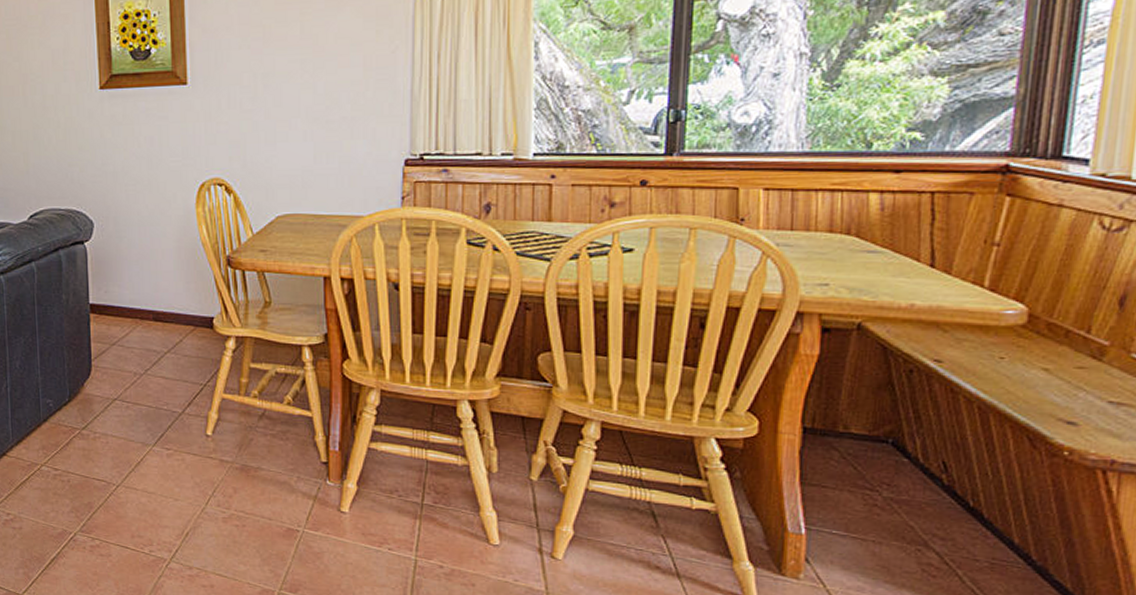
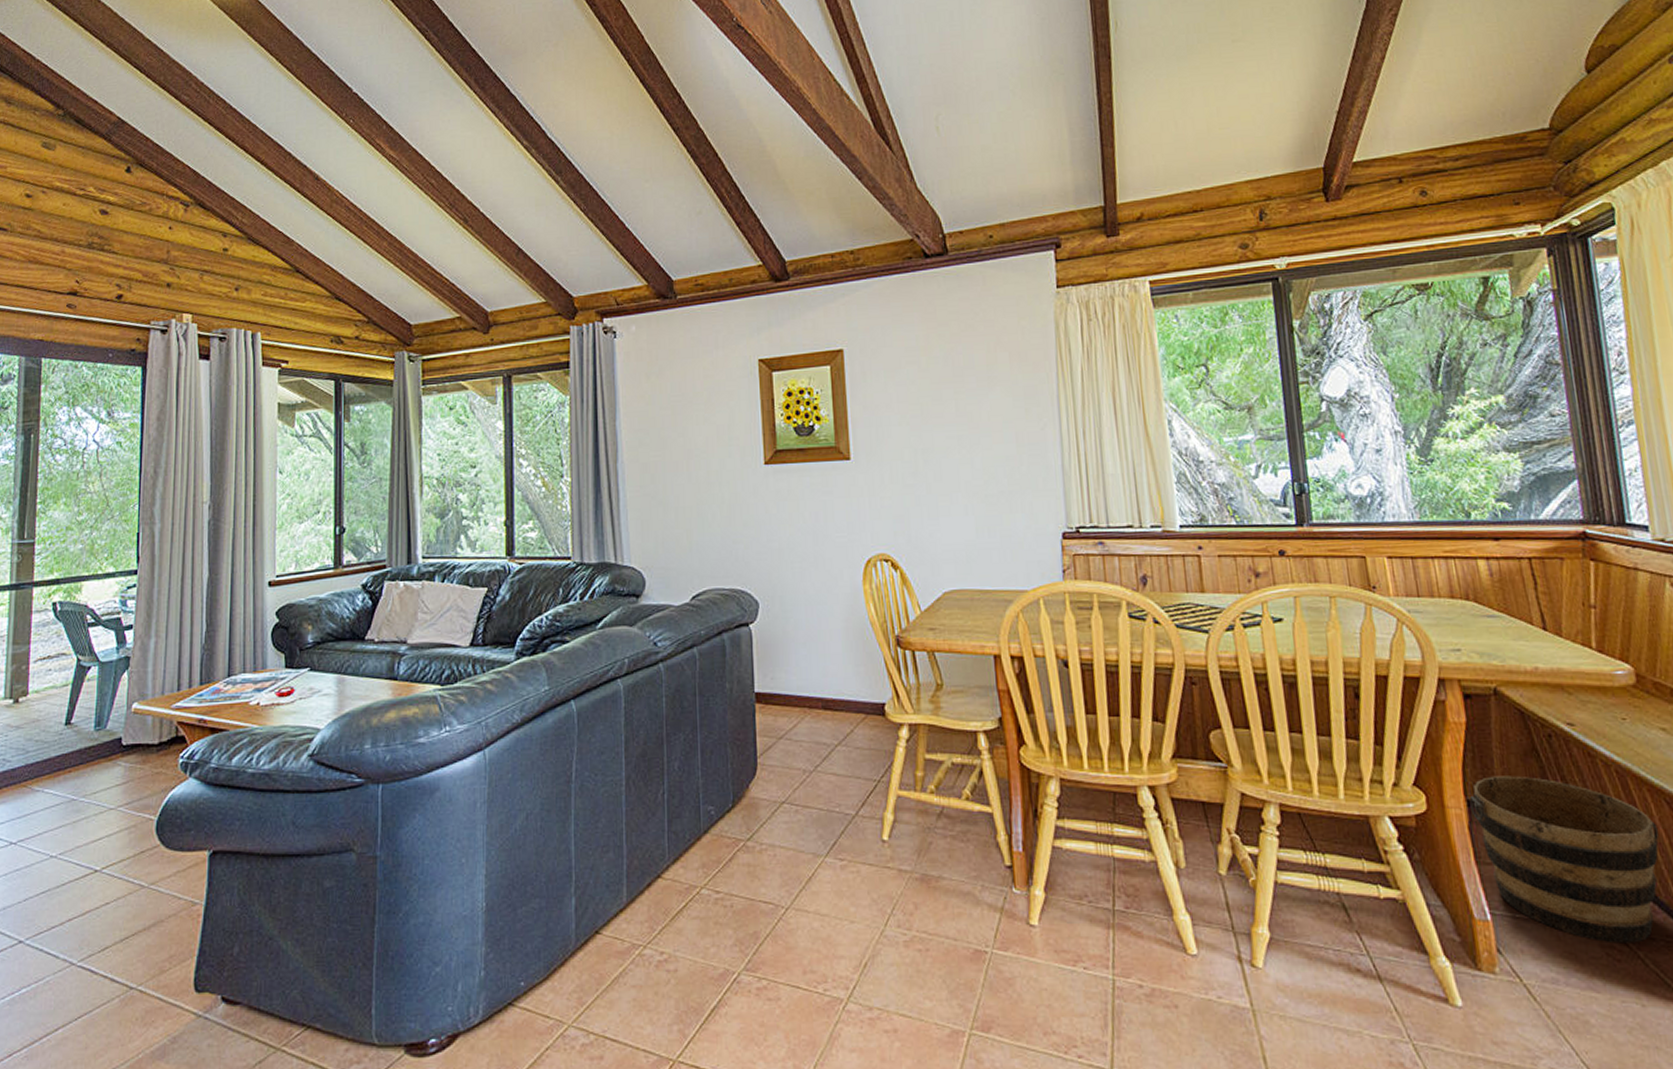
bucket: none [805,407,1012,563] -> present [1469,775,1660,943]

